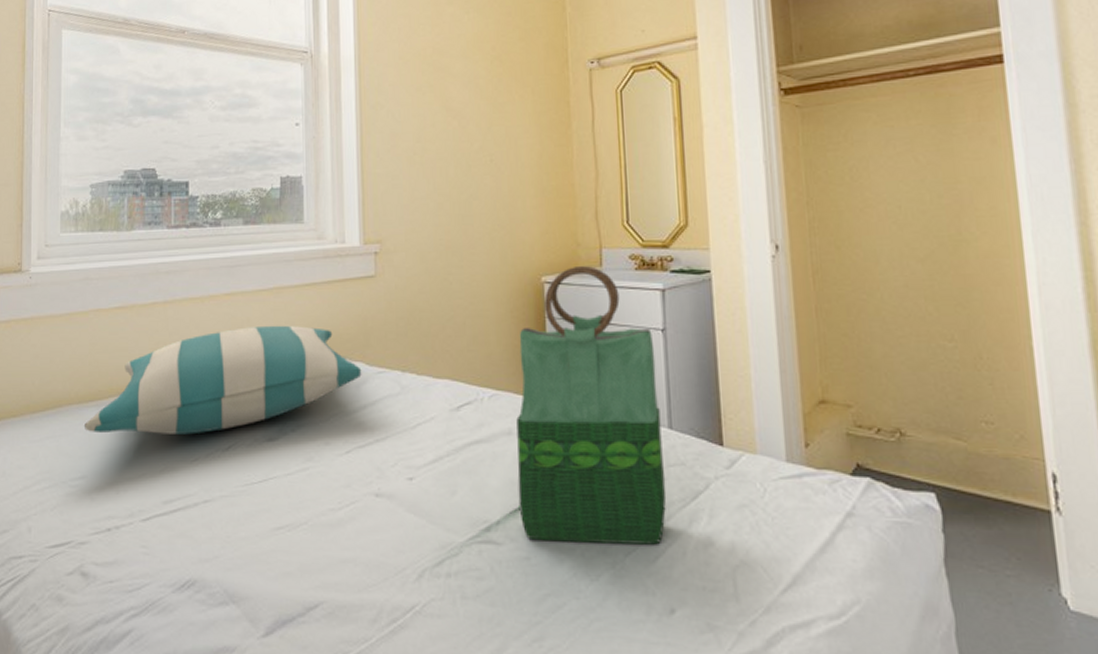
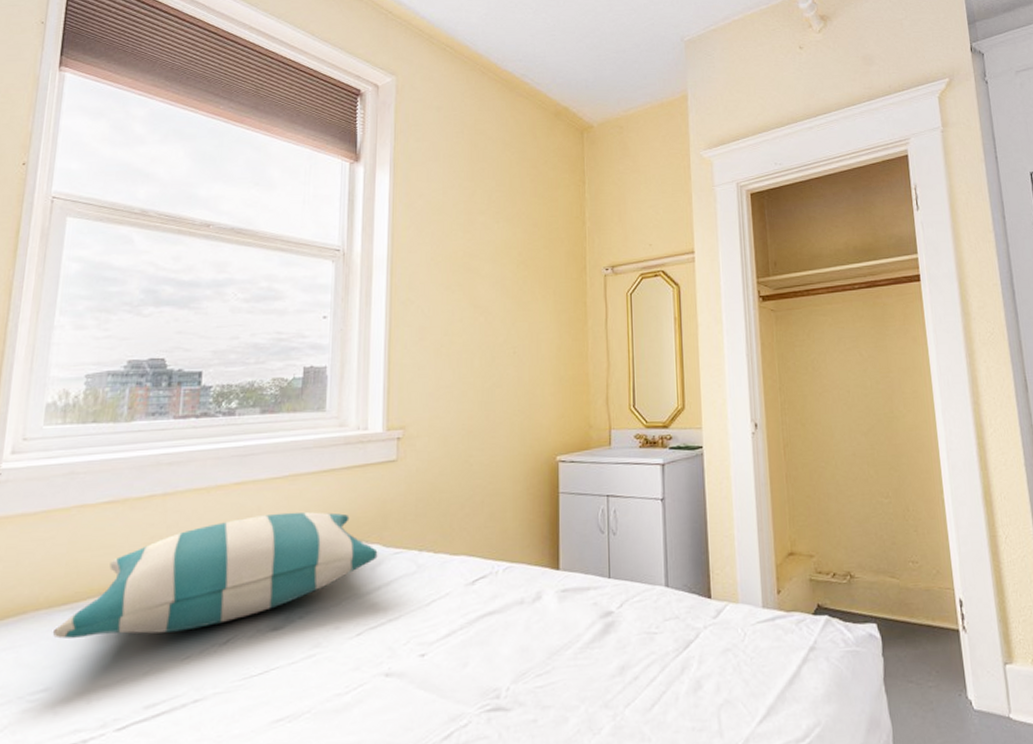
tote bag: present [516,265,667,545] -> none [528,445,663,703]

